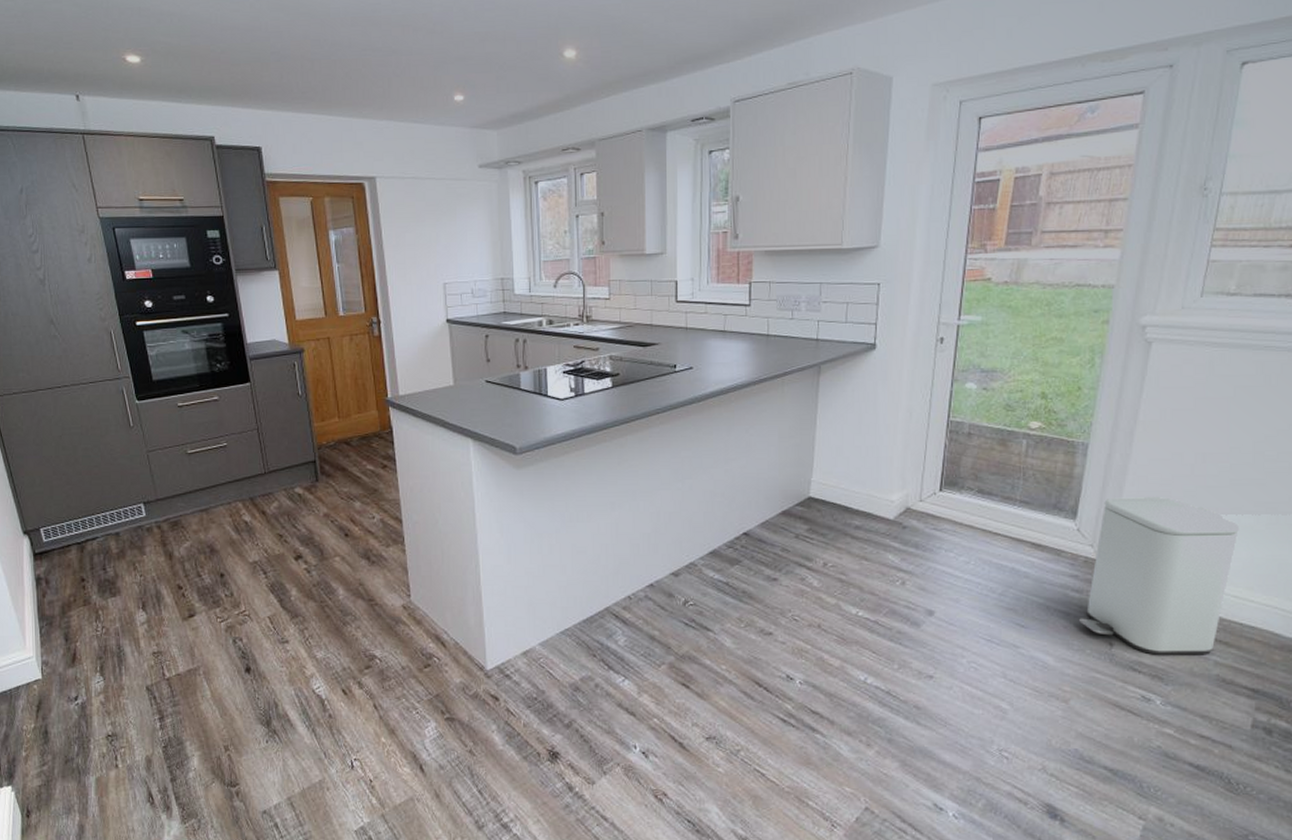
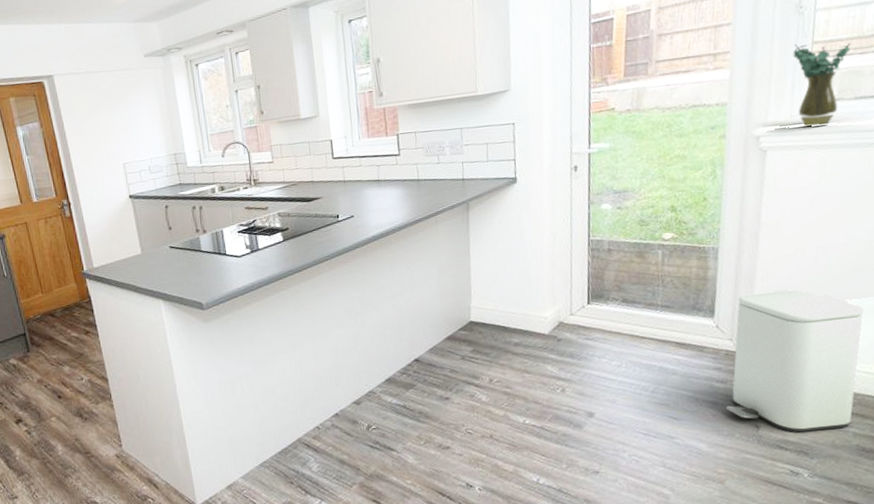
vase: none [1190,228,1256,321] -> present [793,43,851,127]

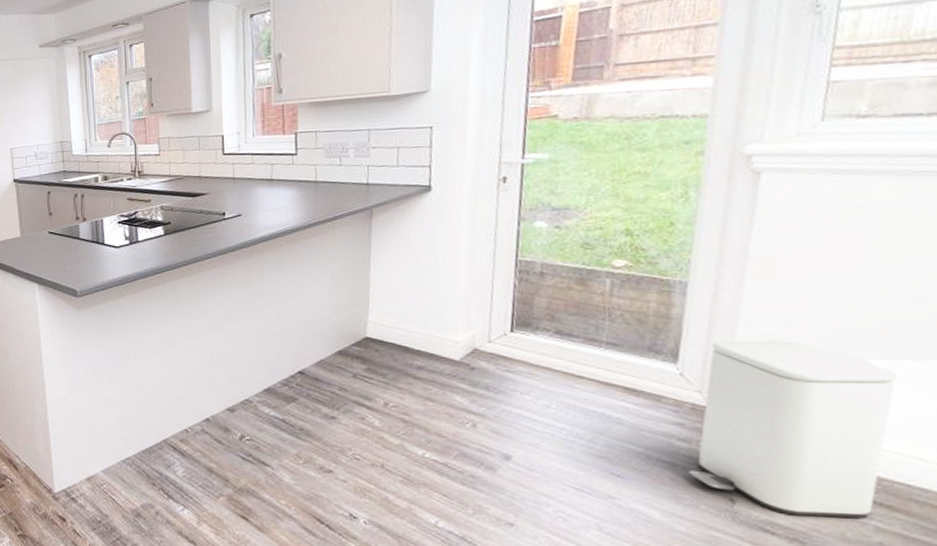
vase: present [793,43,851,127] -> none [804,48,890,147]

